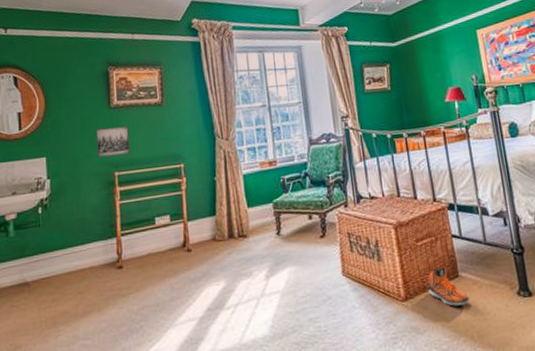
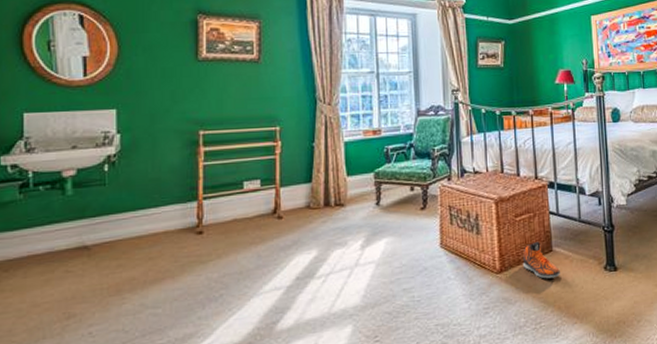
wall art: present [96,125,130,158] -> none [180,81,219,114]

